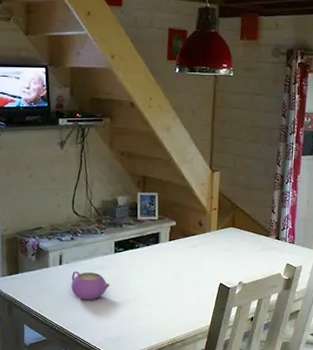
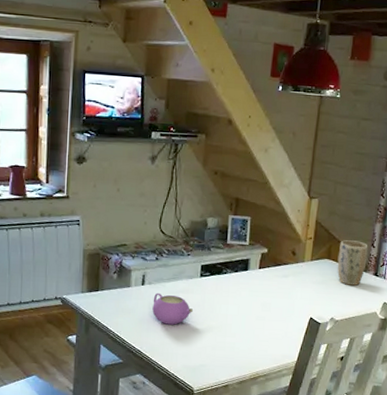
plant pot: none [241,208,269,250] -> present [337,240,368,286]

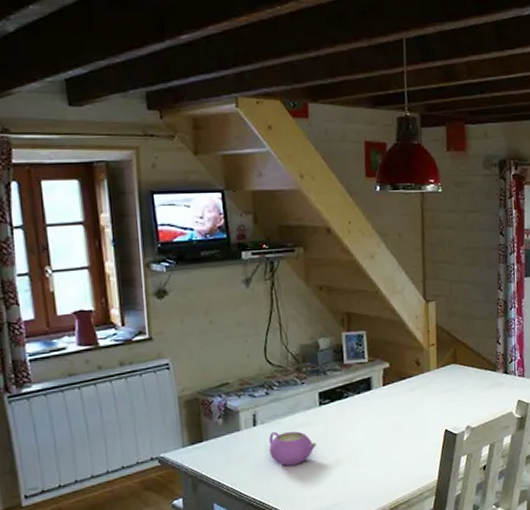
plant pot: present [337,240,368,286] -> none [464,340,495,389]

